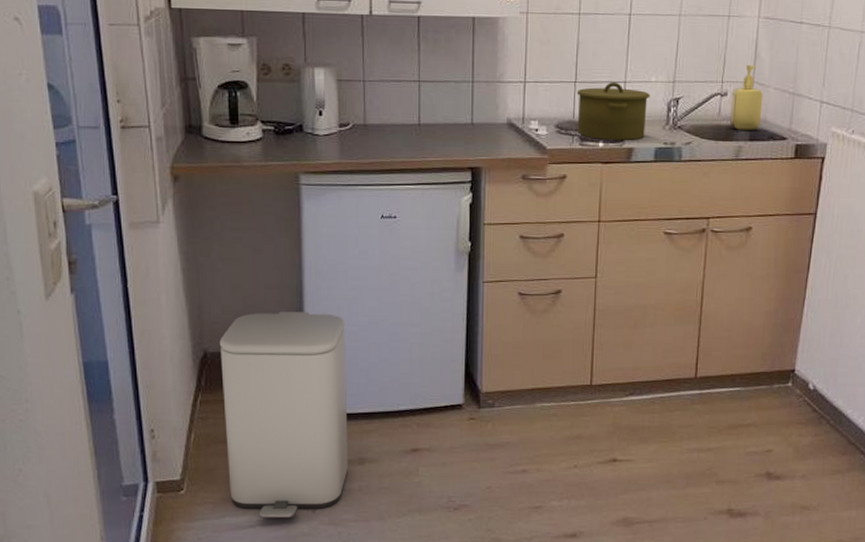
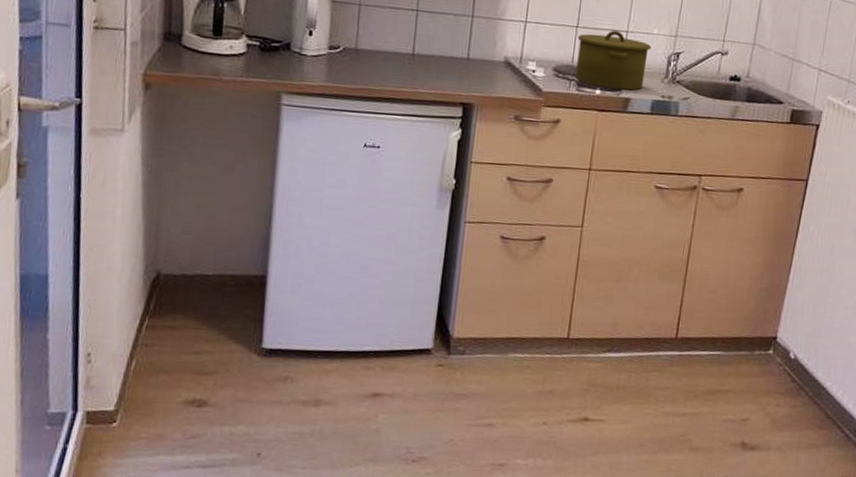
pedal bin: present [219,312,348,519] -> none [168,235,314,461]
soap dispenser: present [730,64,763,130] -> none [728,26,763,92]

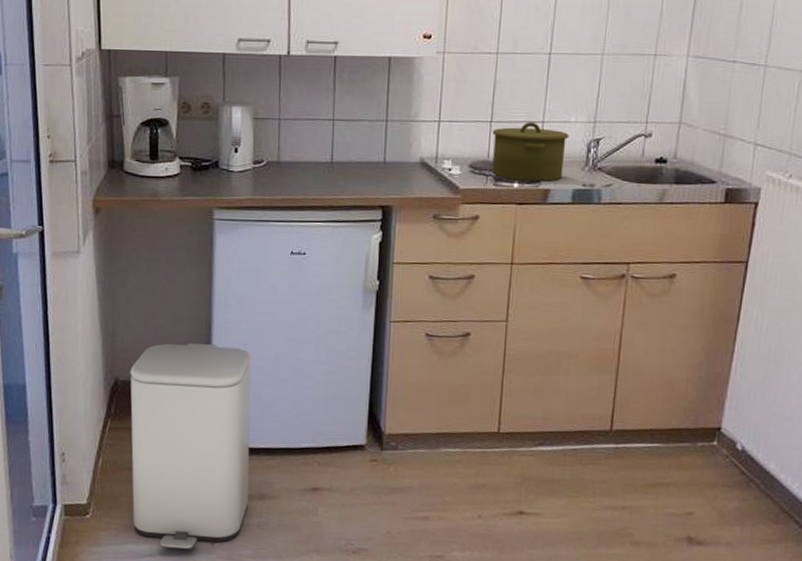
pedal bin: none [168,235,314,461] -> present [130,343,251,550]

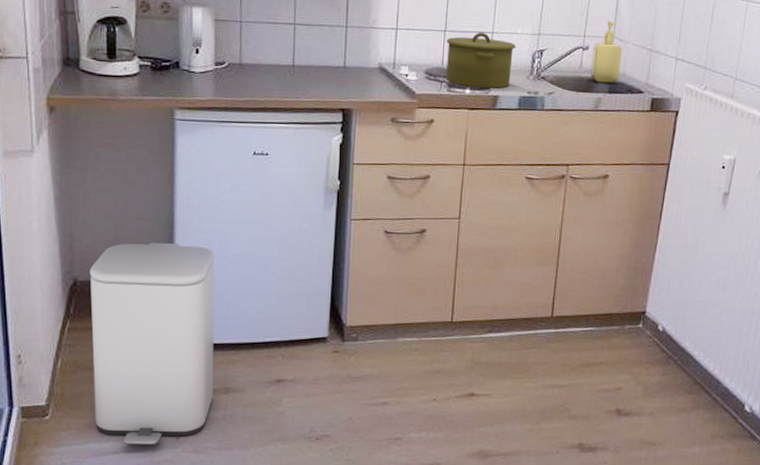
soap dispenser: none [654,104,691,173] -> present [590,20,623,83]

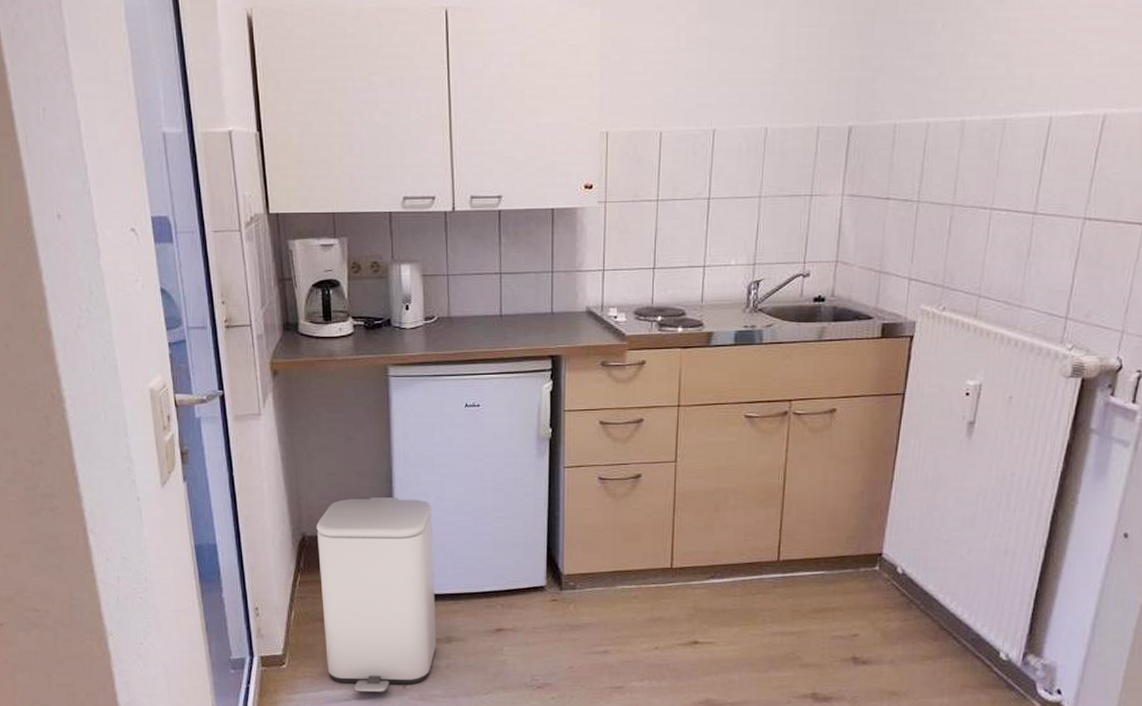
cooking pot: present [445,31,516,88] -> none [655,266,730,324]
soap dispenser: present [590,20,623,83] -> none [812,243,847,311]

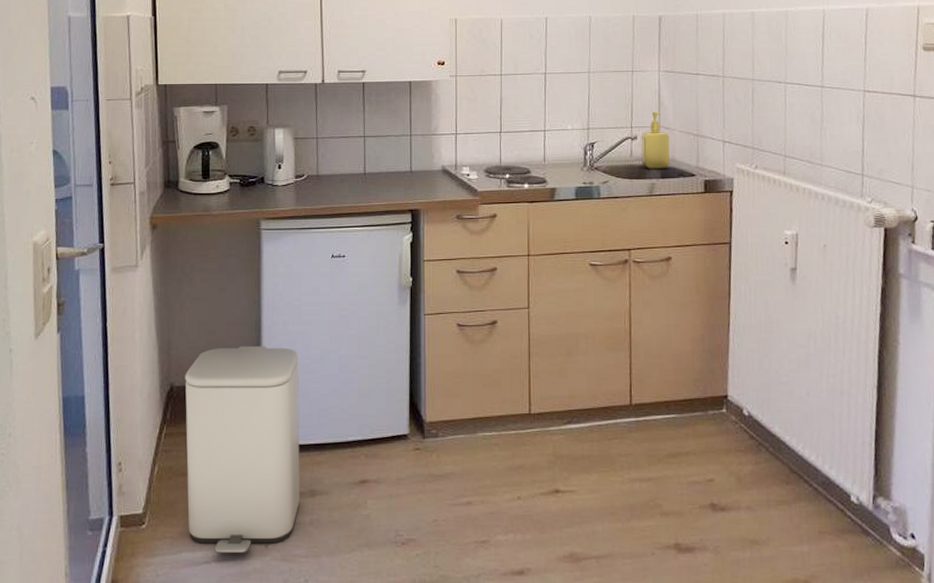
soap dispenser: none [812,243,847,311] -> present [640,111,670,169]

